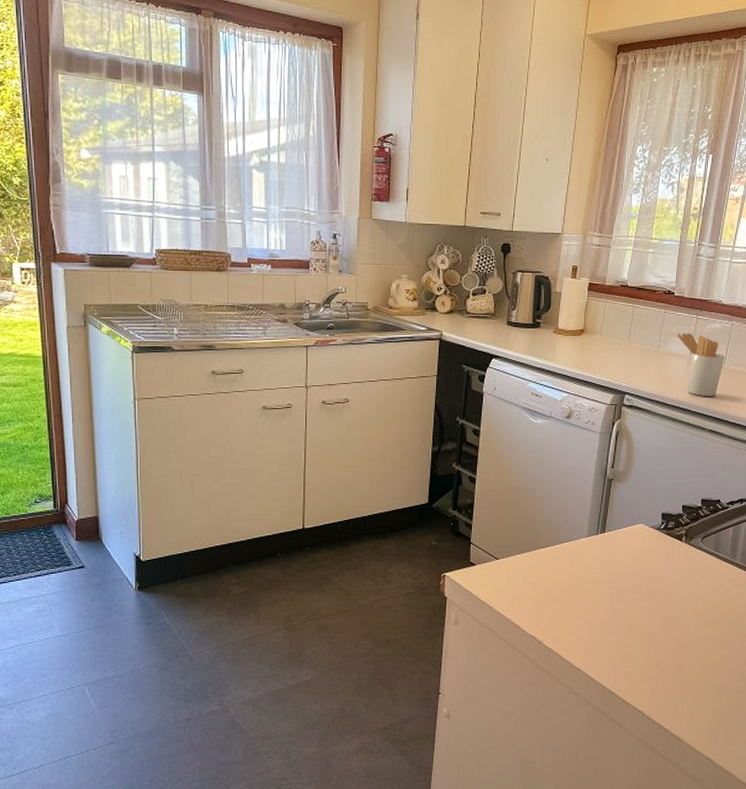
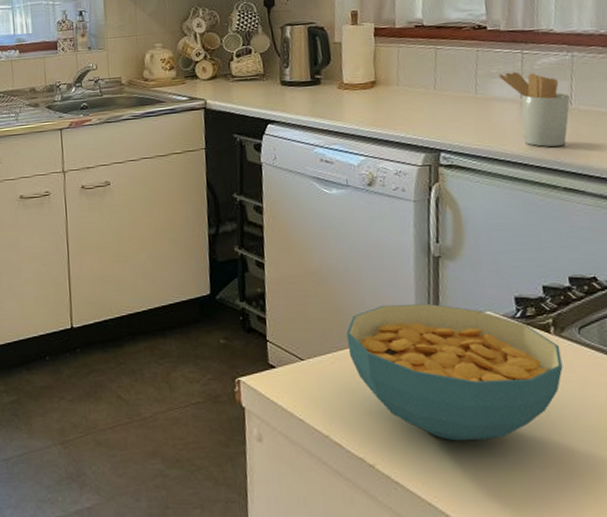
cereal bowl: none [534,516,687,622] -> present [346,303,563,441]

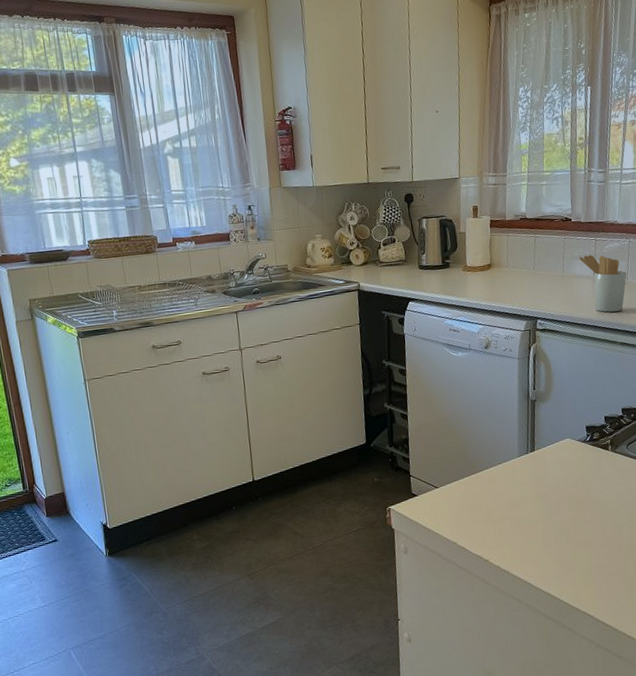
cereal bowl: present [346,303,563,441] -> none [469,436,616,535]

